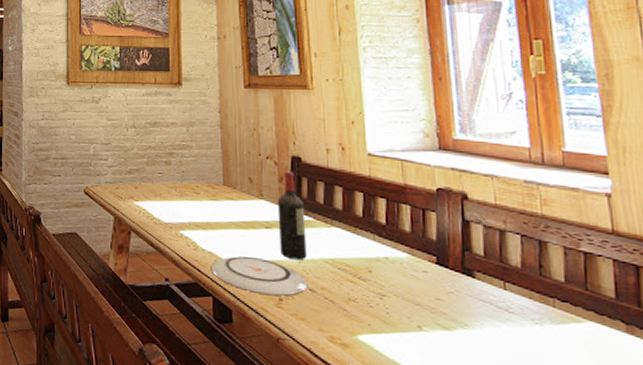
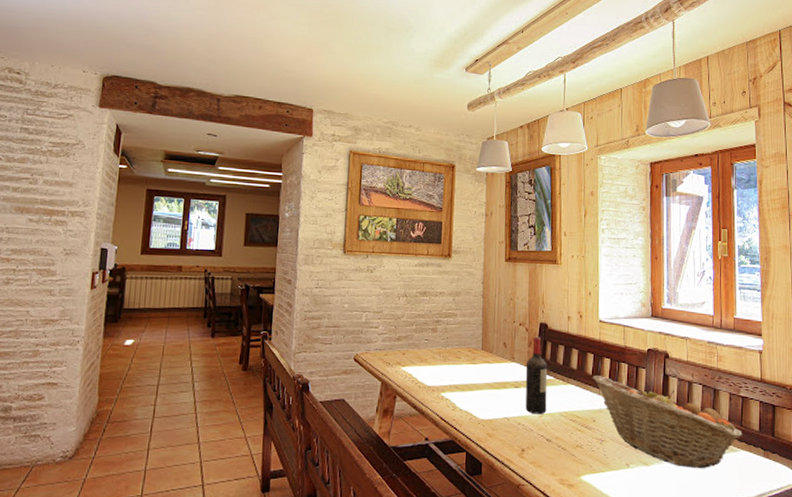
plate: present [212,256,308,296] -> none [467,413,546,447]
fruit basket: none [363,218,591,341] -> present [592,376,744,468]

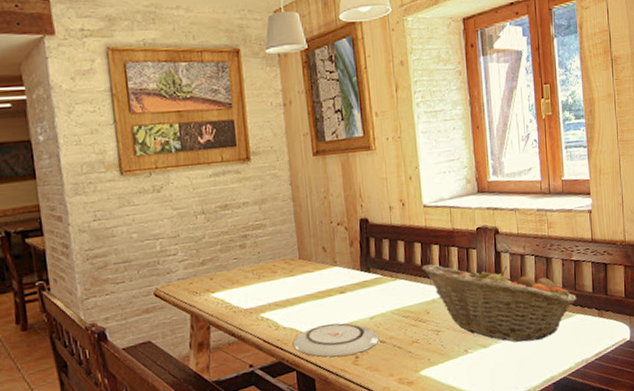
plate: none [467,413,546,447] -> present [293,323,379,358]
wine bottle: present [525,336,548,415] -> none [349,234,377,318]

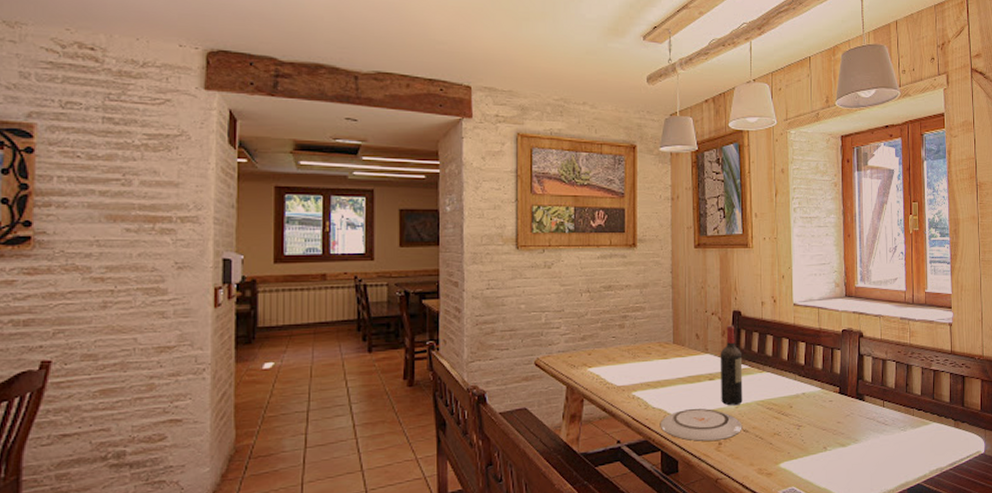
wine bottle: none [349,234,377,318] -> present [720,325,743,406]
fruit basket: present [421,264,578,342] -> none [787,361,935,445]

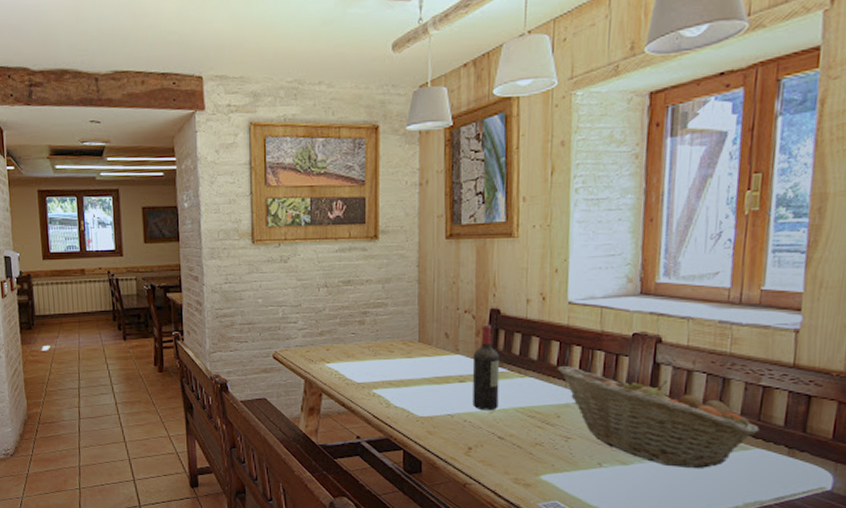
plate: present [661,408,743,441] -> none [403,410,497,445]
fruit basket: none [787,361,935,445] -> present [557,366,761,468]

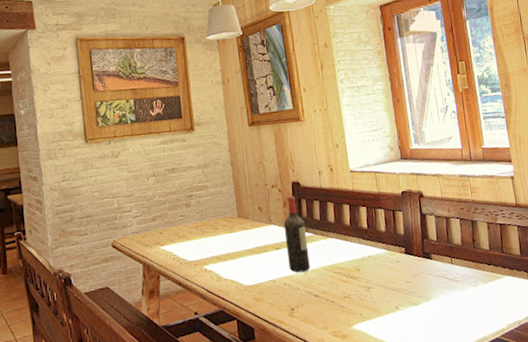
fruit basket: present [557,366,761,468] -> none [350,225,506,301]

